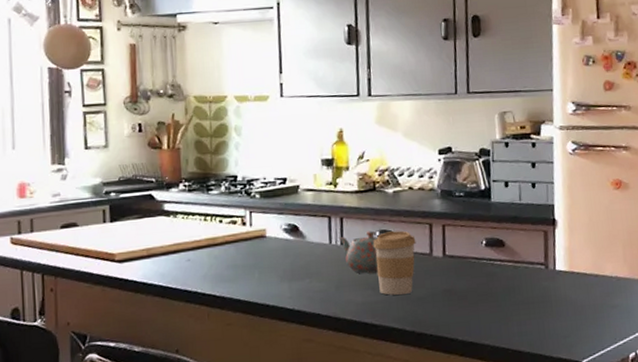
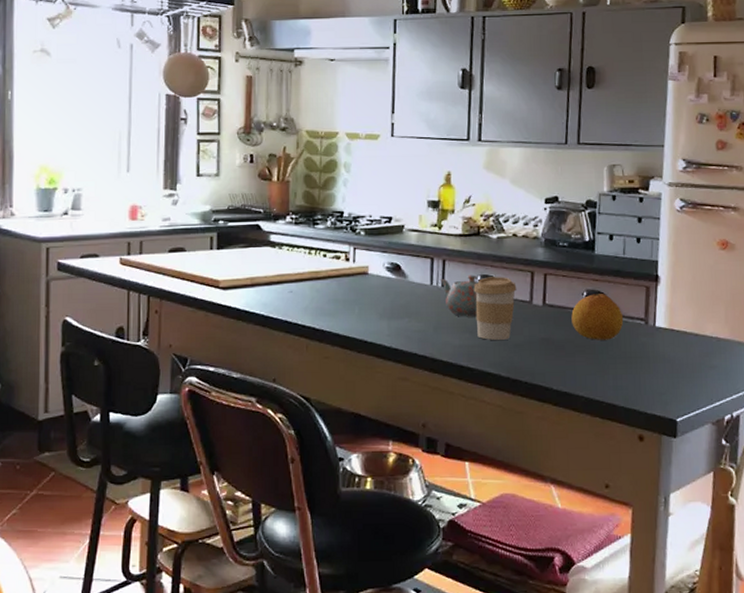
fruit: none [472,241,524,288] -> present [571,294,624,340]

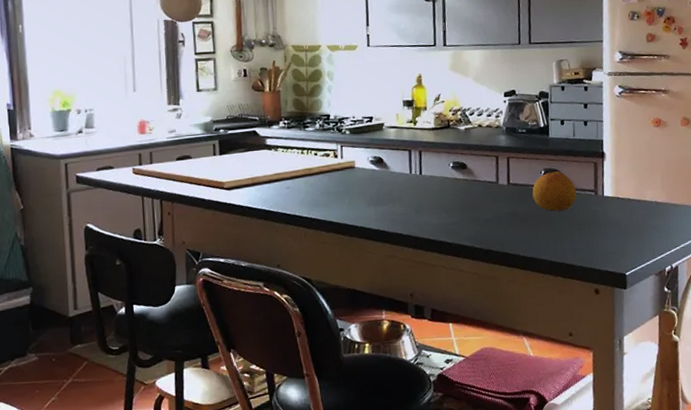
teapot: present [440,275,478,317] -> none [418,162,452,200]
coffee cup: present [473,277,517,340] -> none [447,162,485,218]

